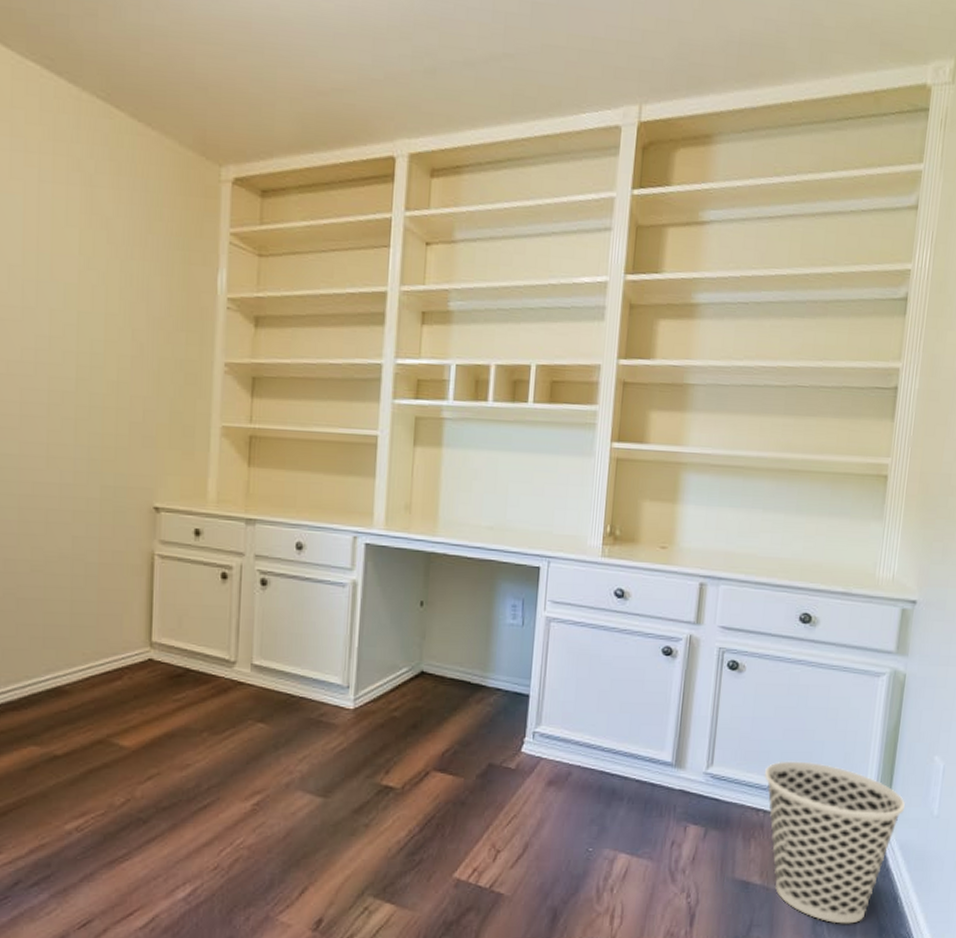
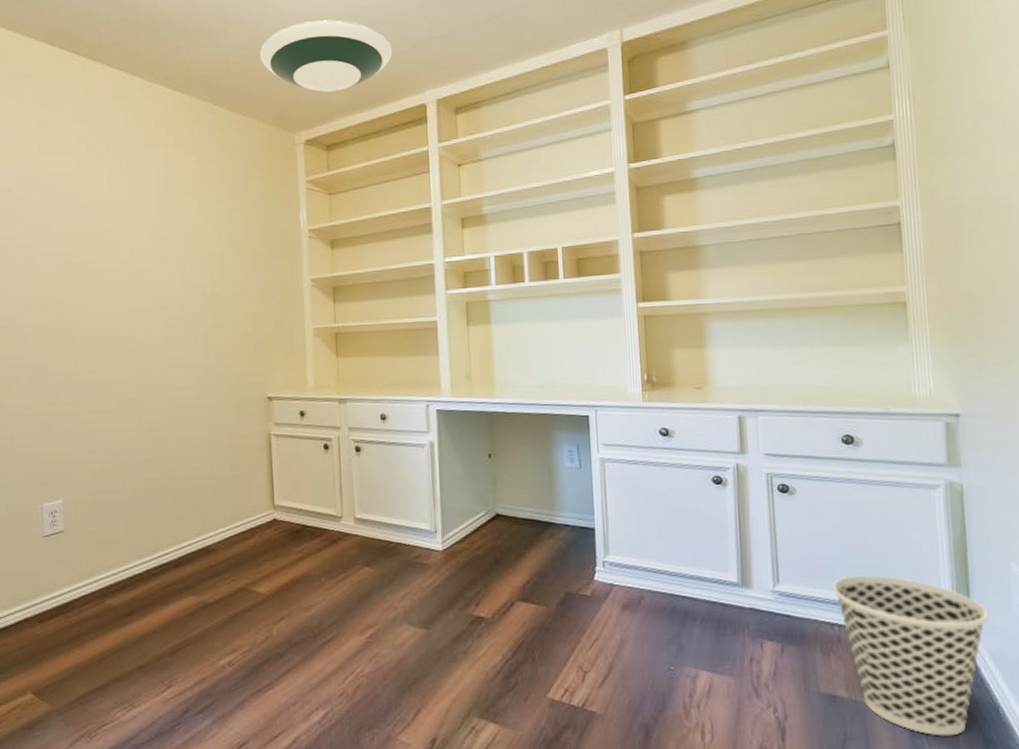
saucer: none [182,13,361,120] -> present [259,19,393,93]

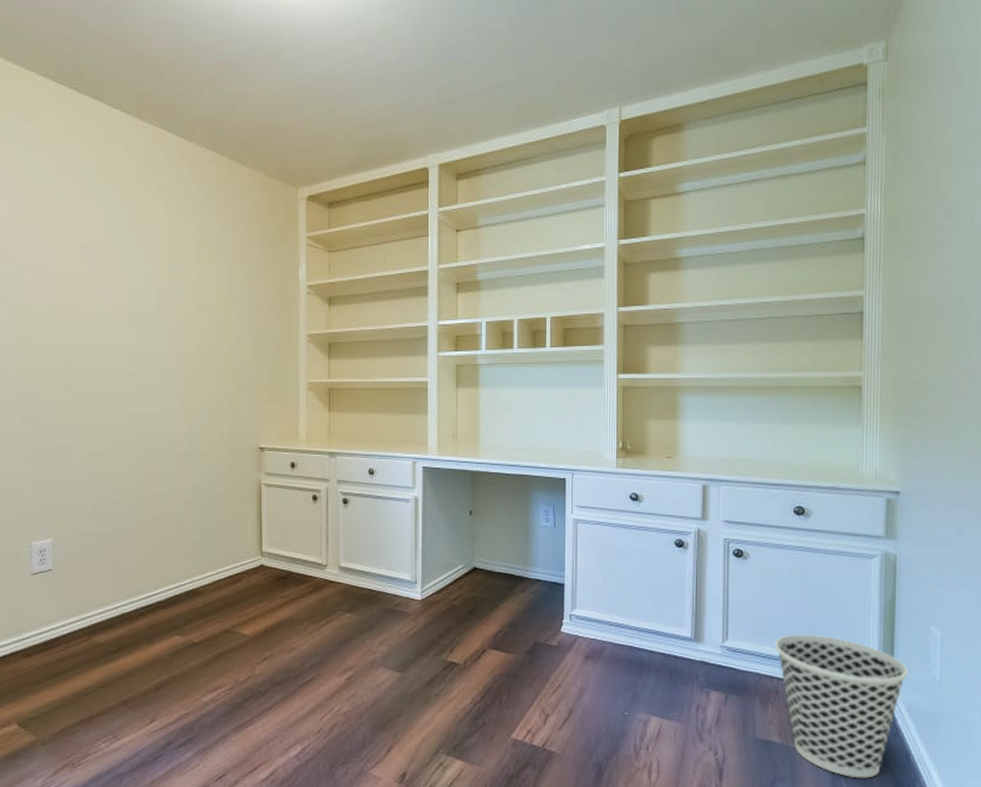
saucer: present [259,19,393,93] -> none [265,75,398,150]

